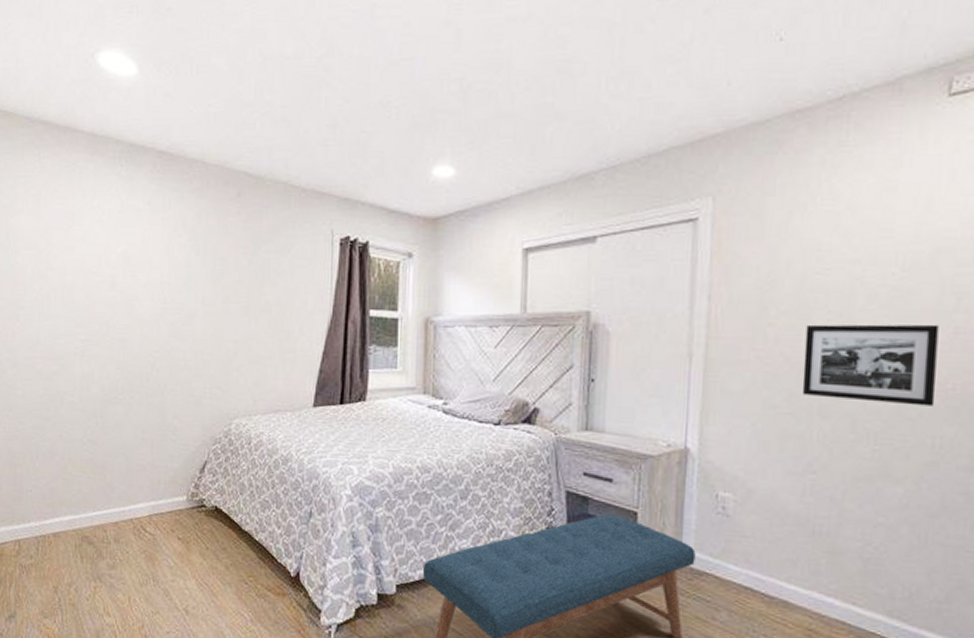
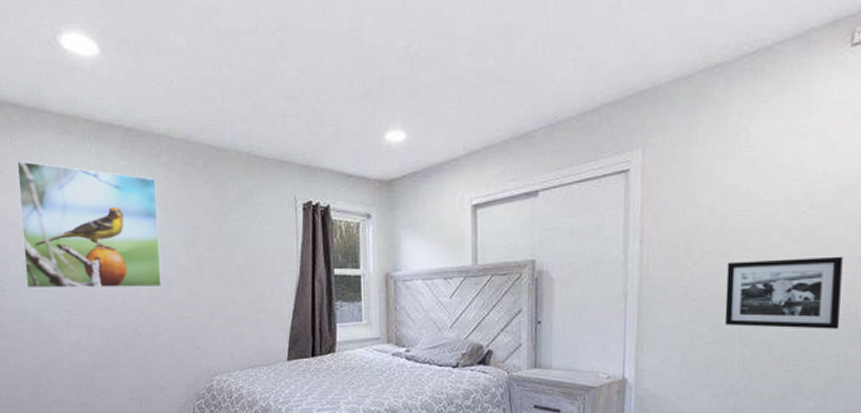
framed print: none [42,180,186,320] -> present [17,161,162,289]

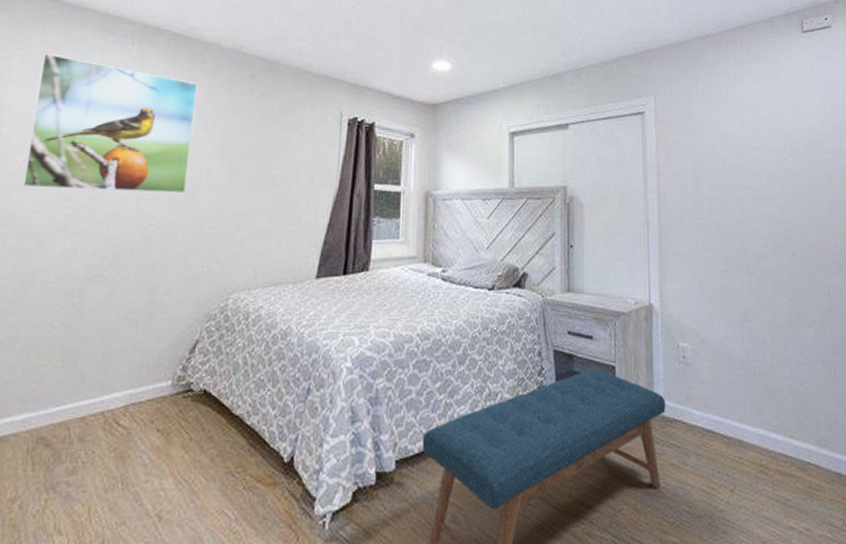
picture frame: present [724,256,843,329] -> none [730,197,825,262]

